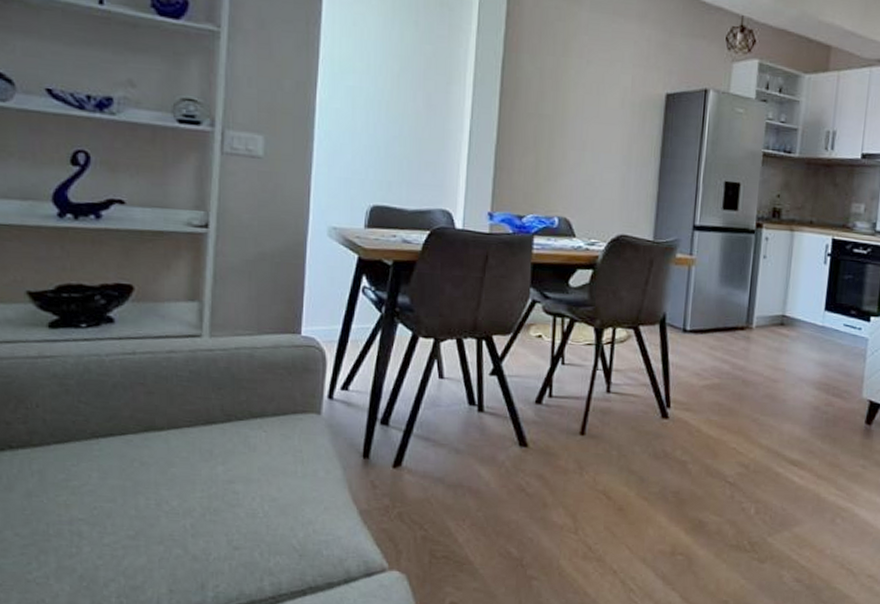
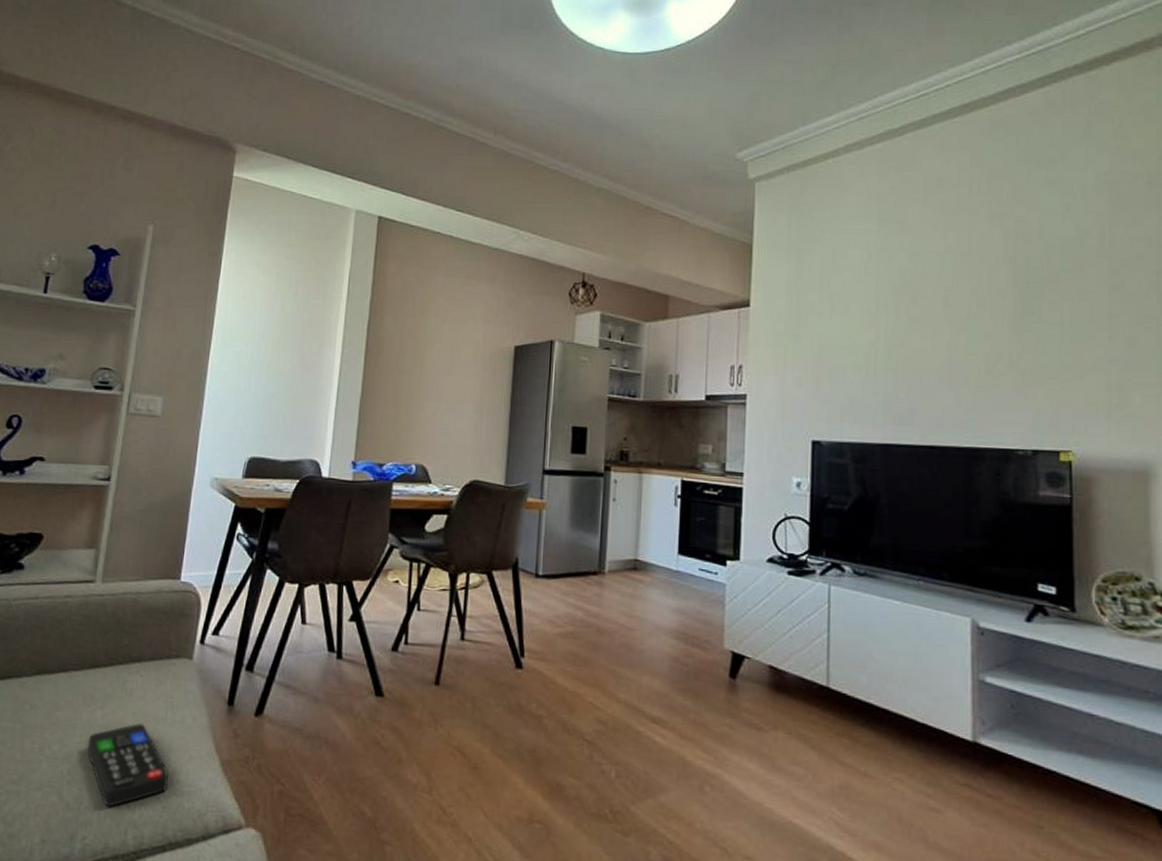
remote control: none [210,477,304,557] -> present [87,723,169,807]

